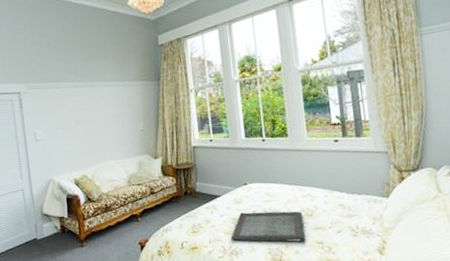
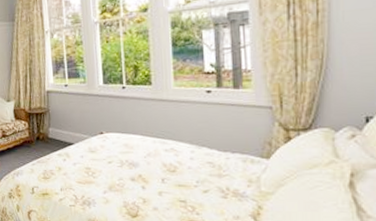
serving tray: present [230,211,305,242] -> none [83,163,166,199]

